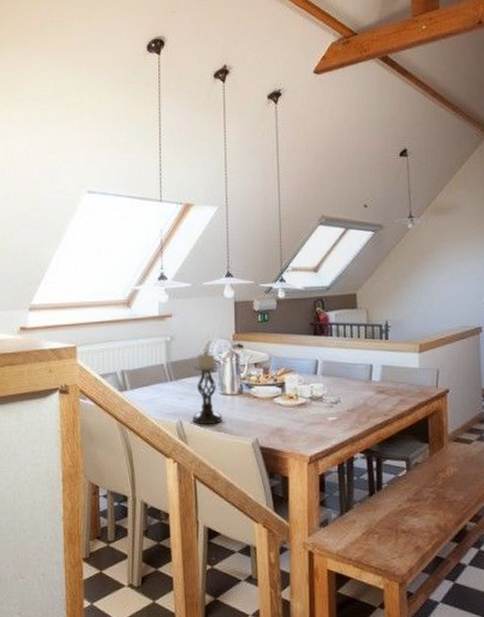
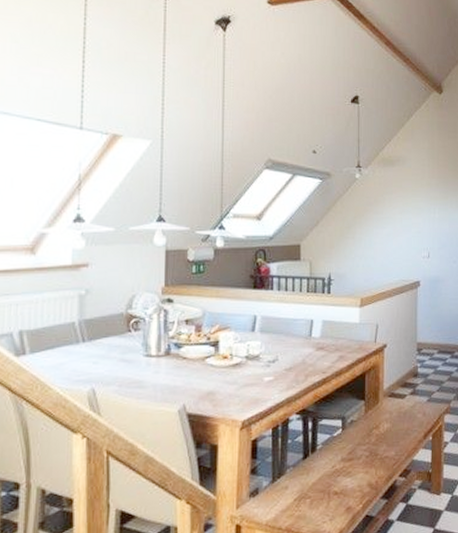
candle holder: present [192,352,223,425] -> none [108,307,145,392]

